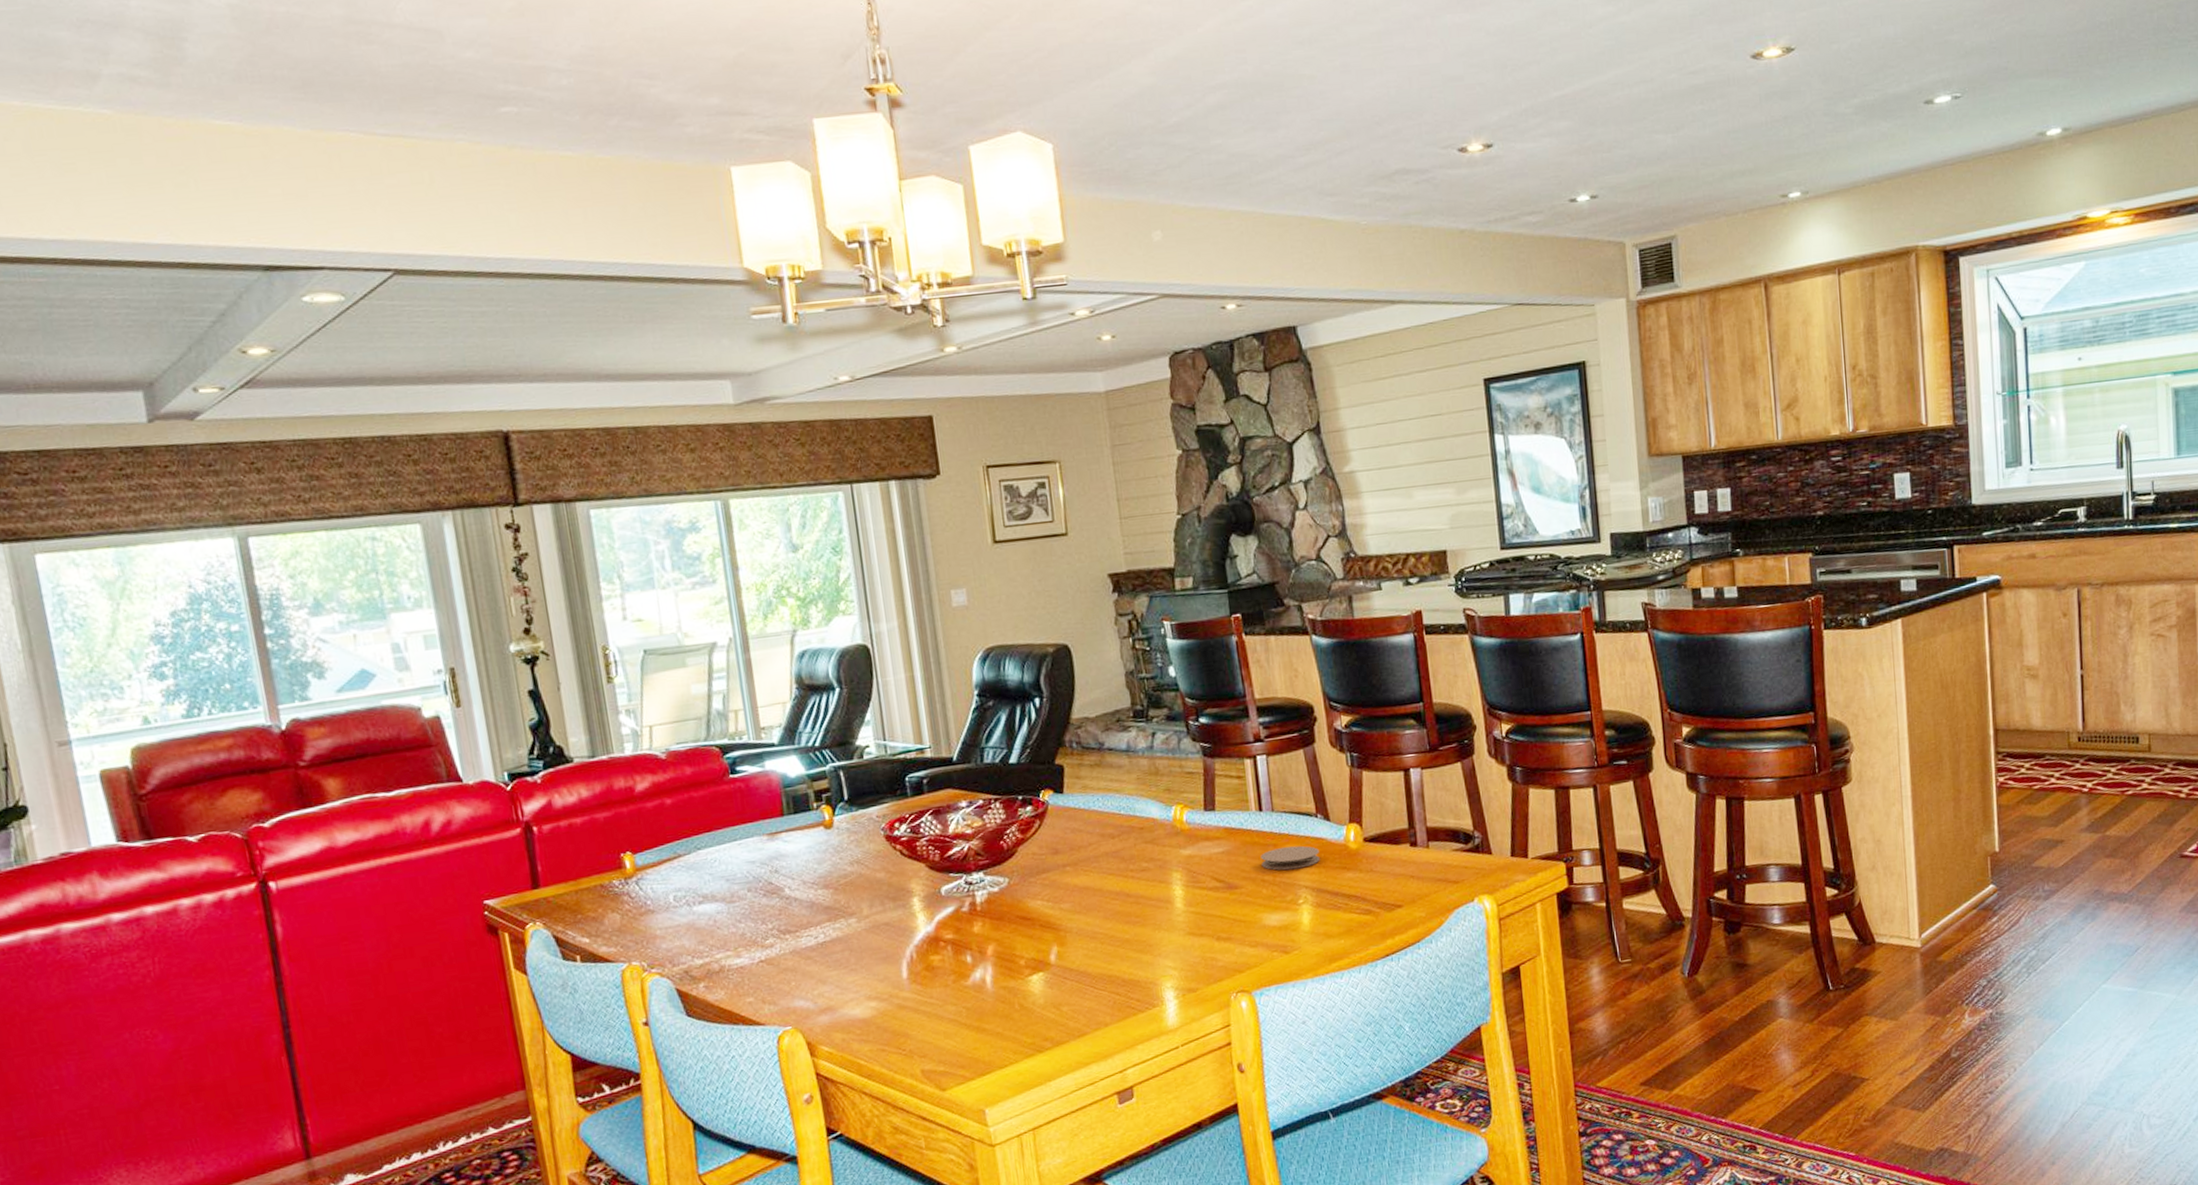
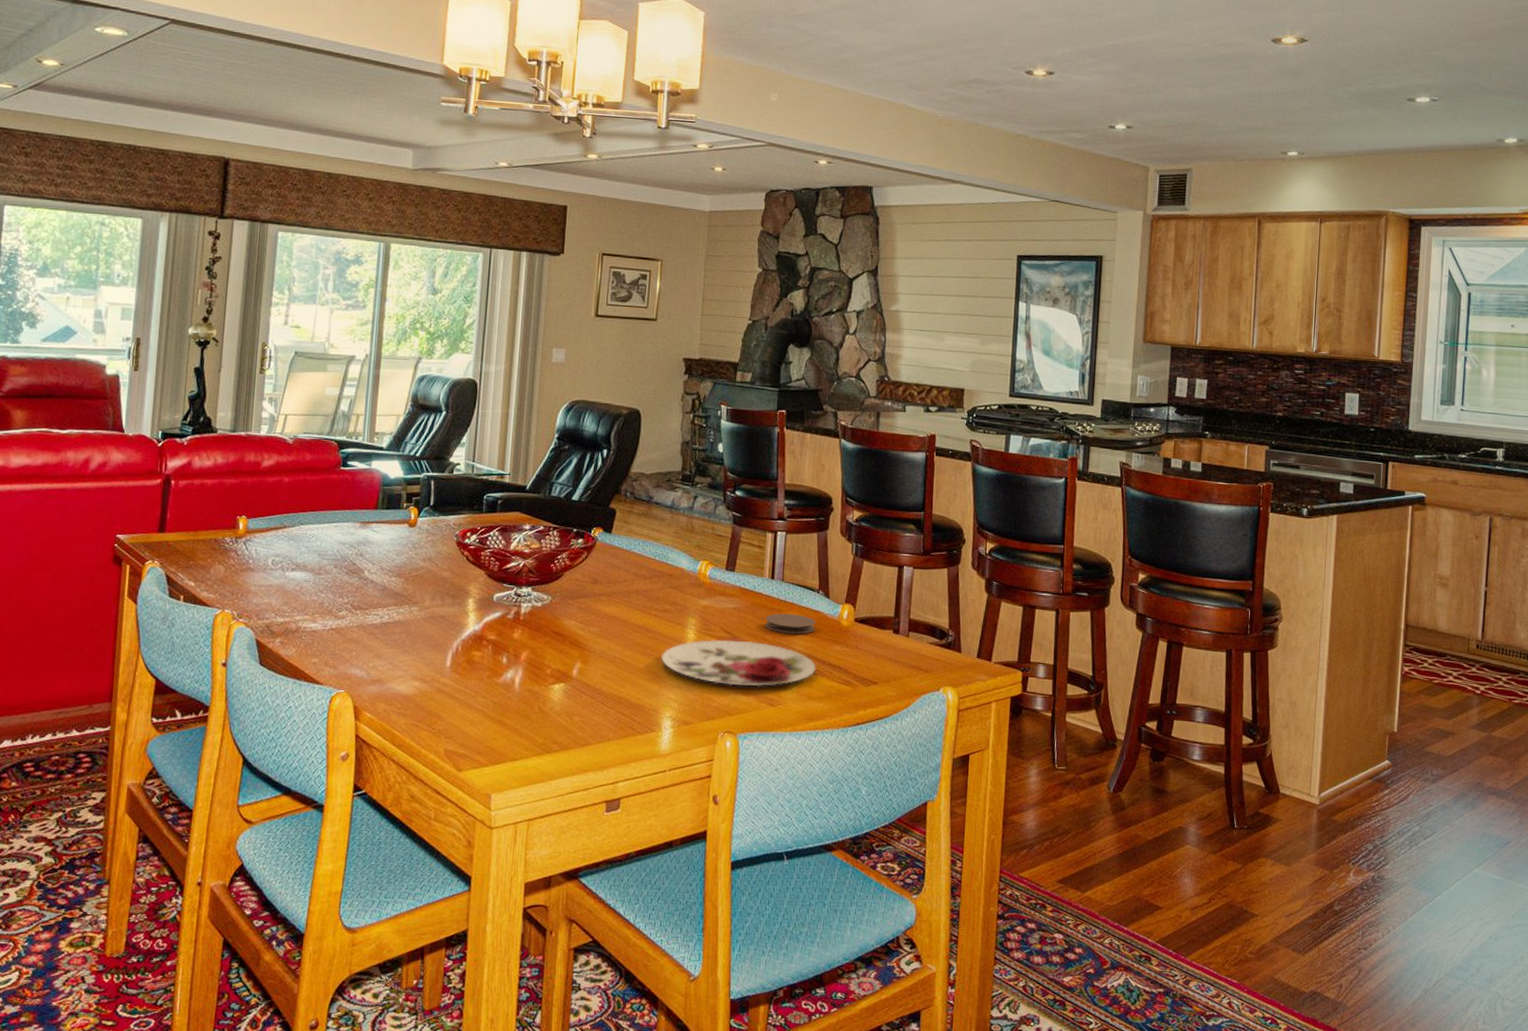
plate: none [1149,885,1329,941] -> present [661,639,816,687]

